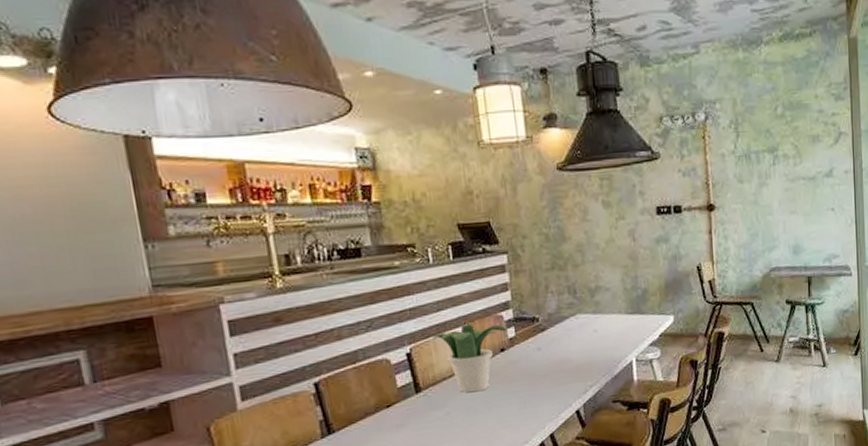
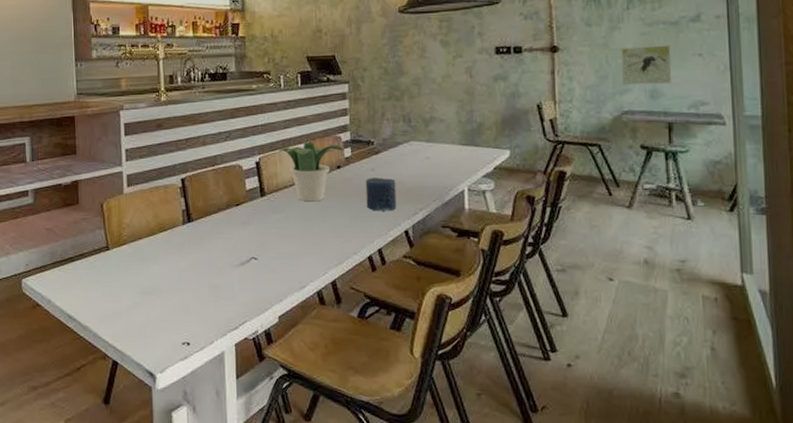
candle: none [532,356,567,394] -> present [365,177,397,211]
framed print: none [769,200,811,242] -> present [621,45,672,85]

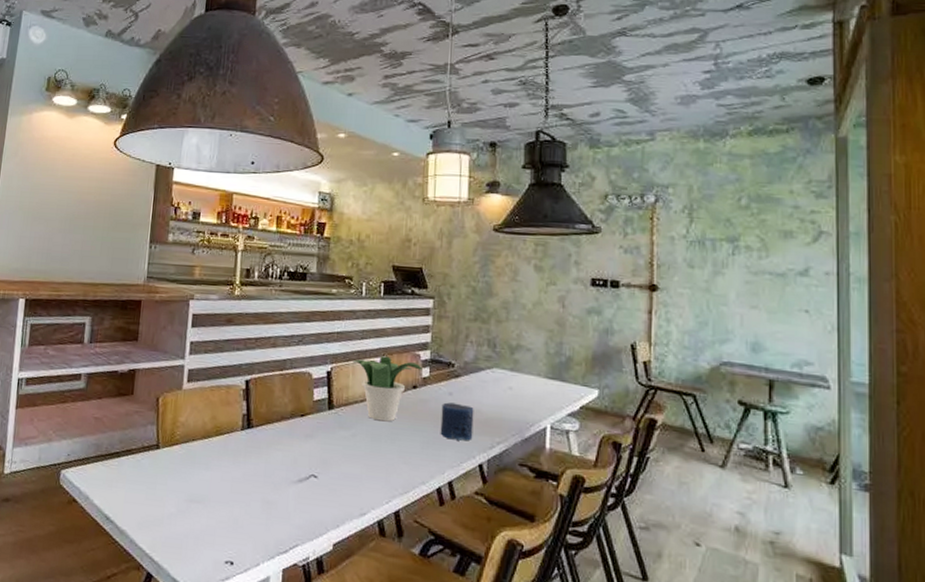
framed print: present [621,45,672,85] -> none [723,295,776,338]

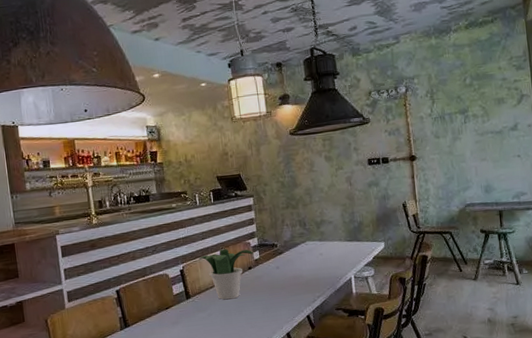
candle: present [440,402,474,441] -> none [272,273,299,302]

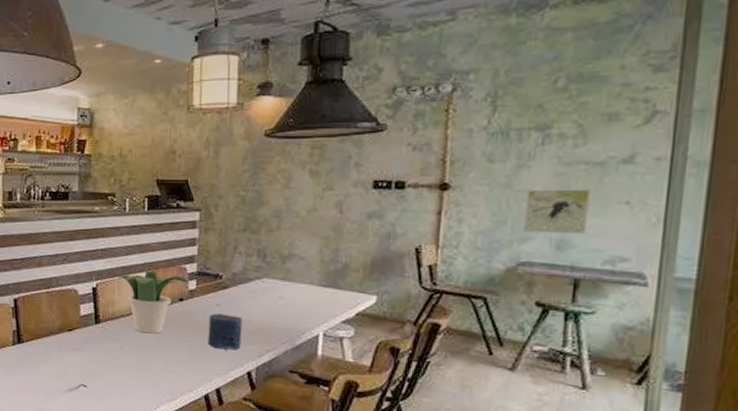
candle: none [272,273,299,302] -> present [207,313,243,350]
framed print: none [462,150,500,183] -> present [524,189,591,234]

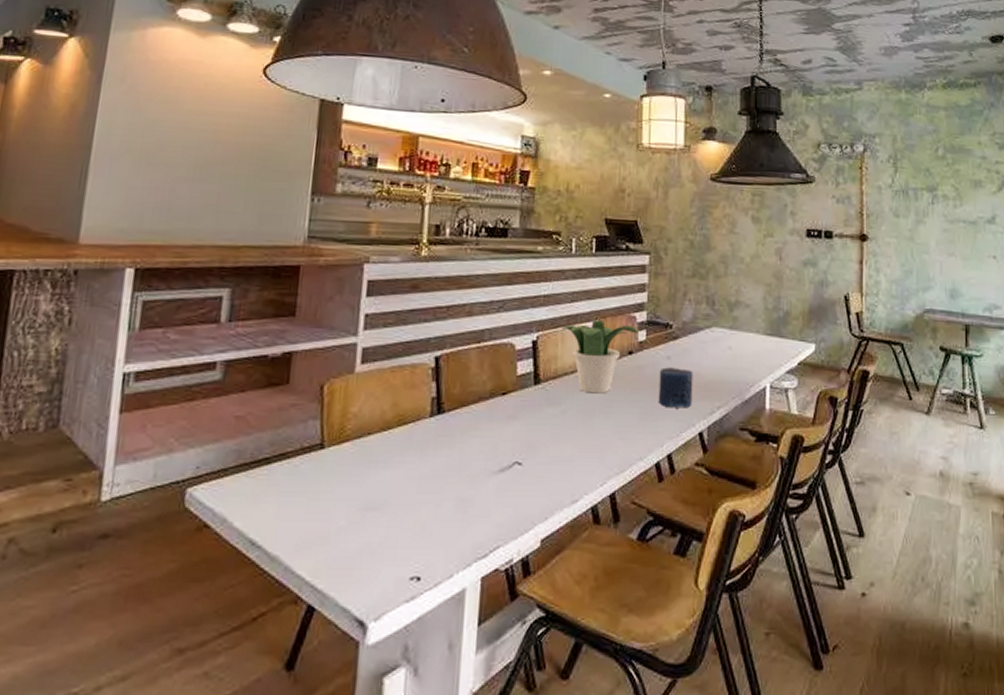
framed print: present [524,189,591,234] -> none [925,243,970,284]

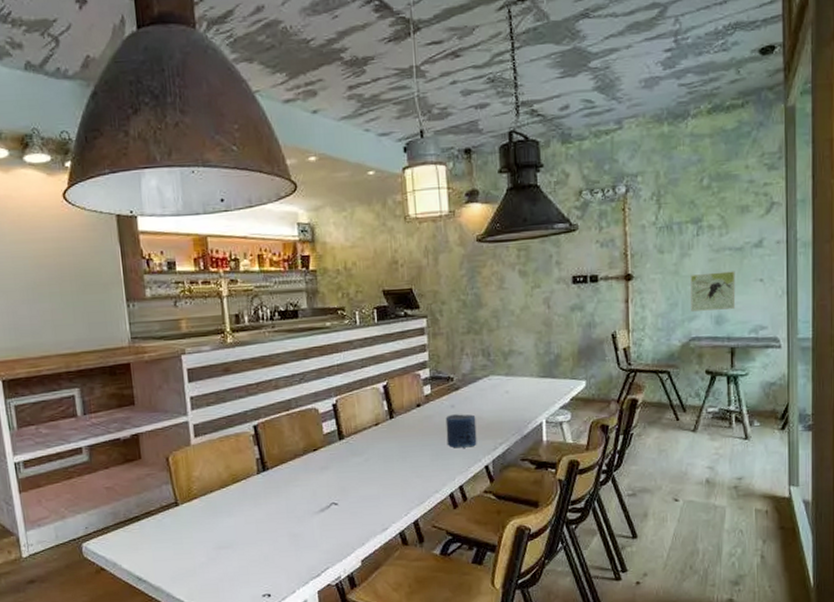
potted plant: present [561,320,639,394] -> none [356,380,424,443]
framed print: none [925,243,970,284] -> present [690,271,736,312]

